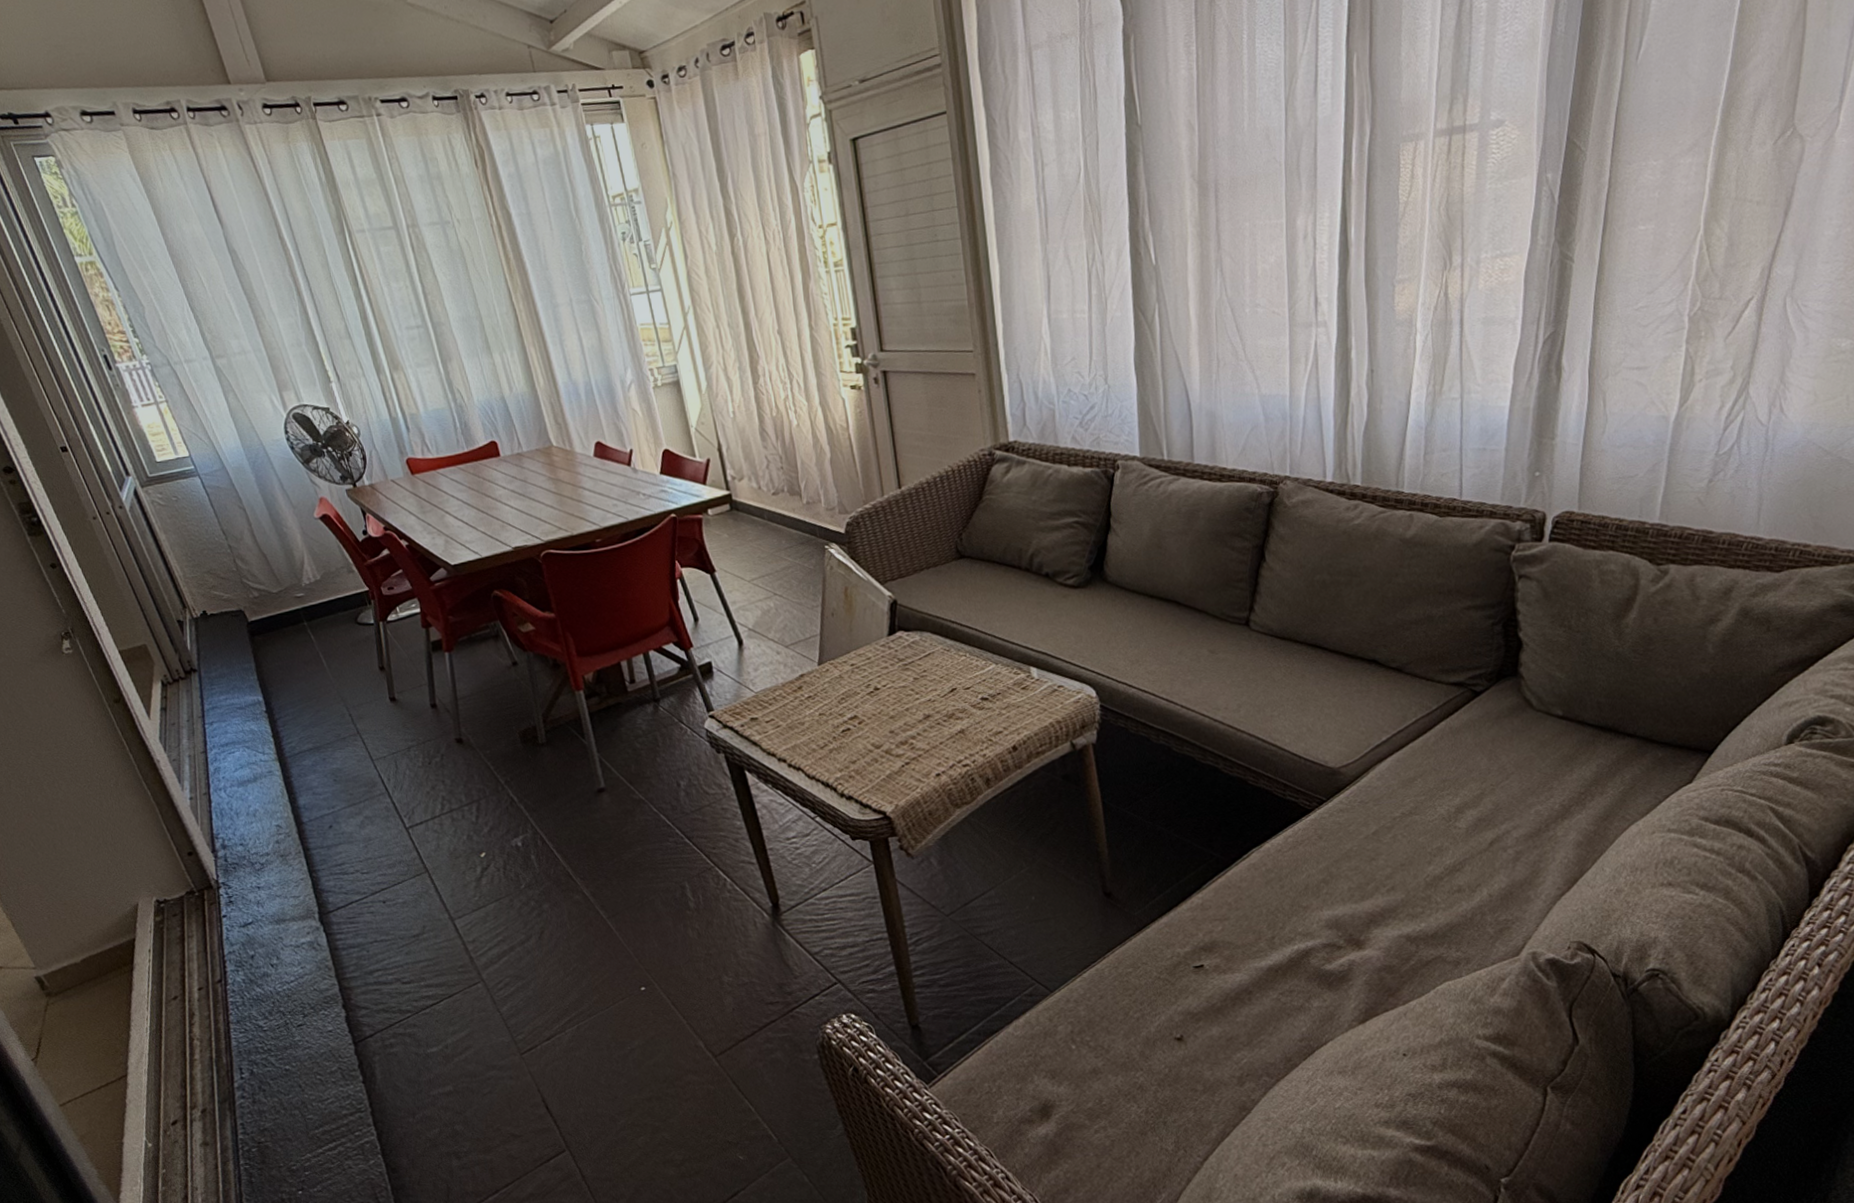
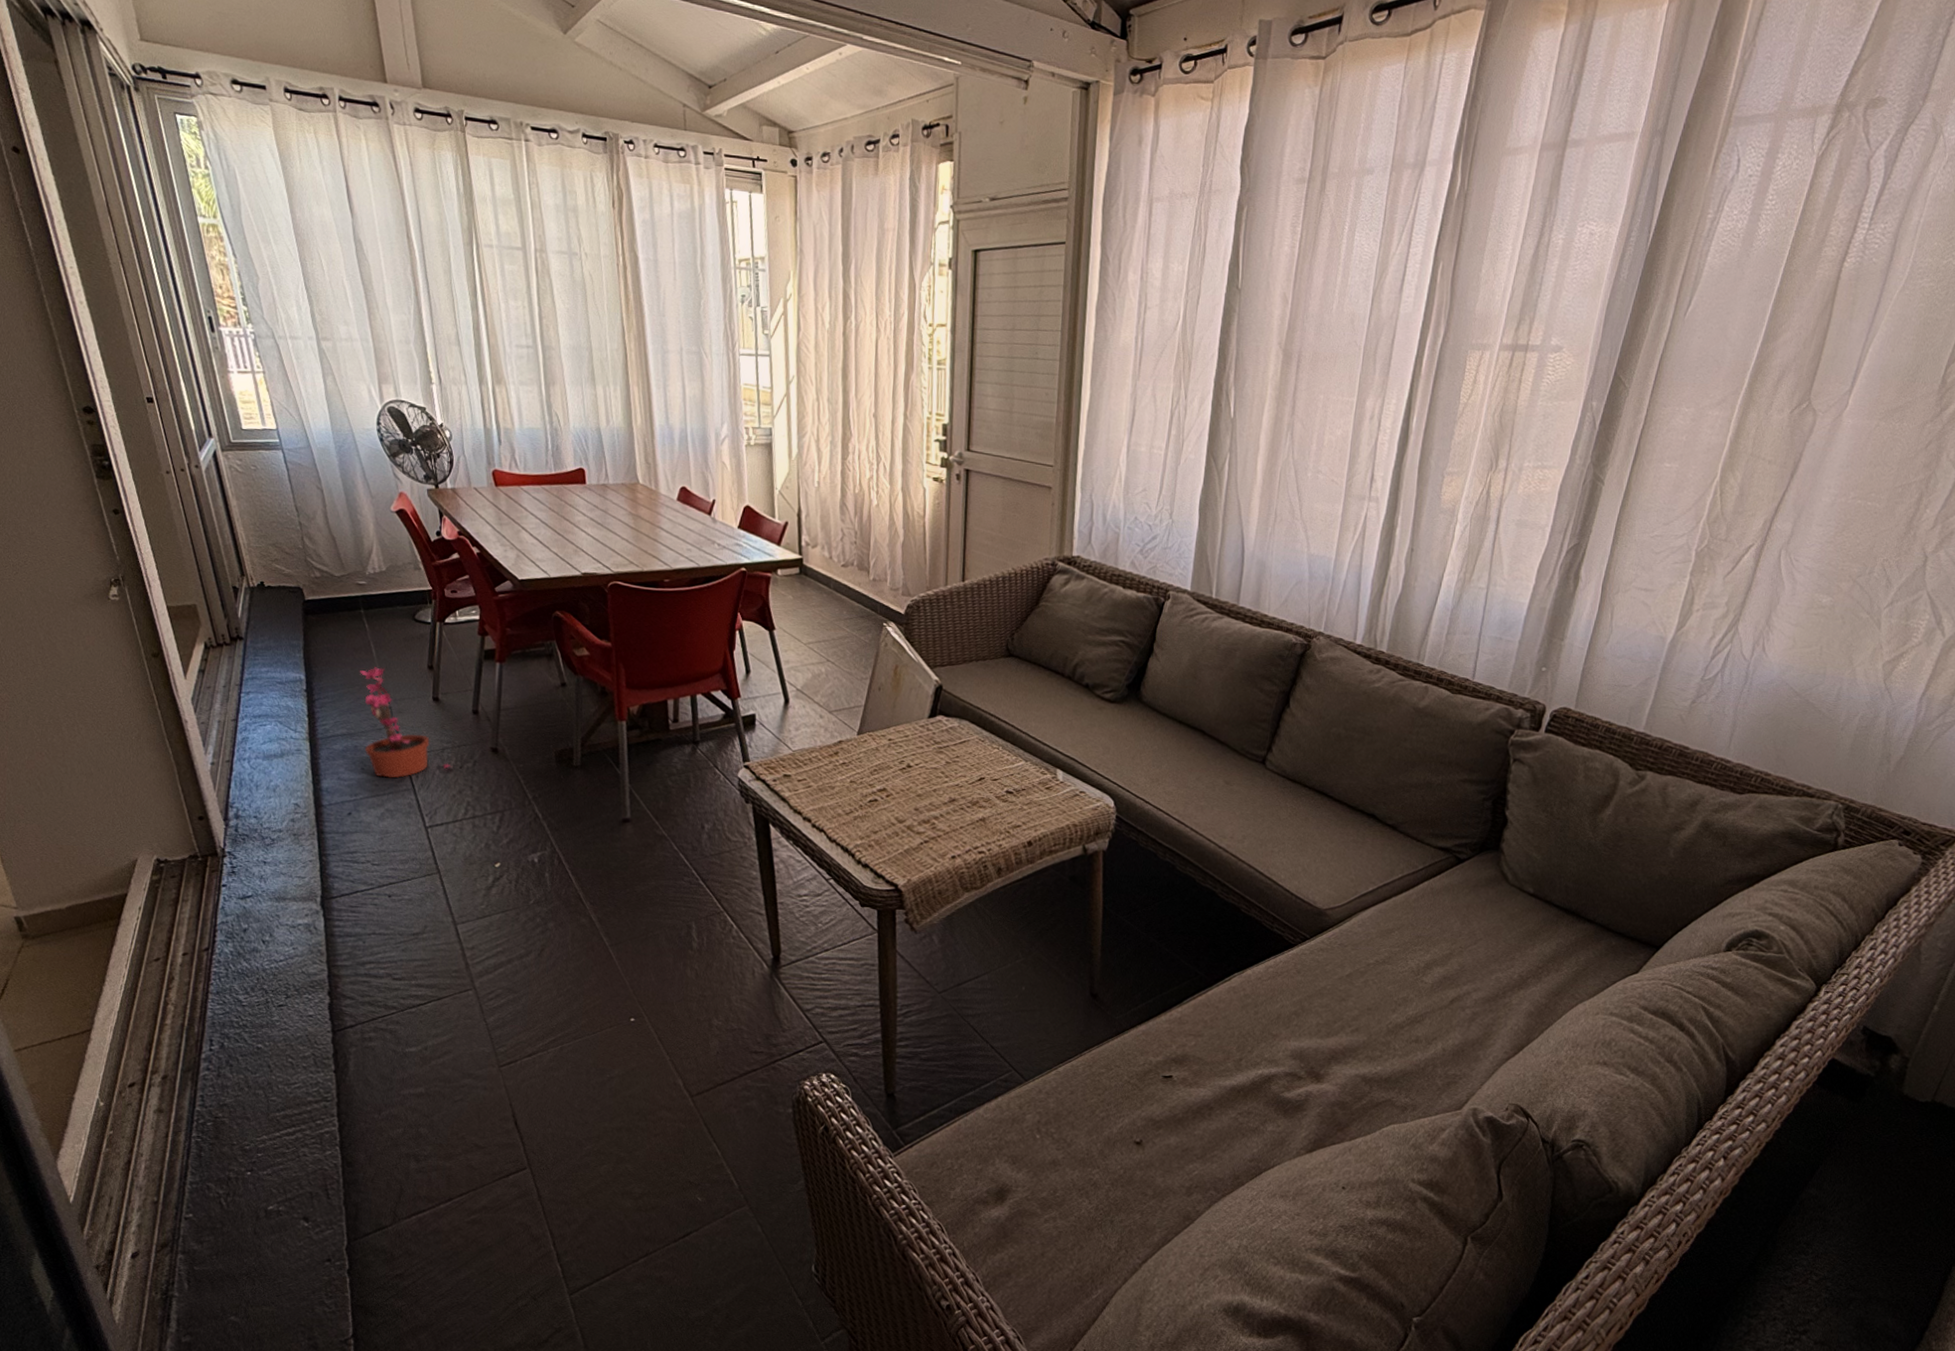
potted plant: none [314,676,423,785] -> present [360,667,454,778]

